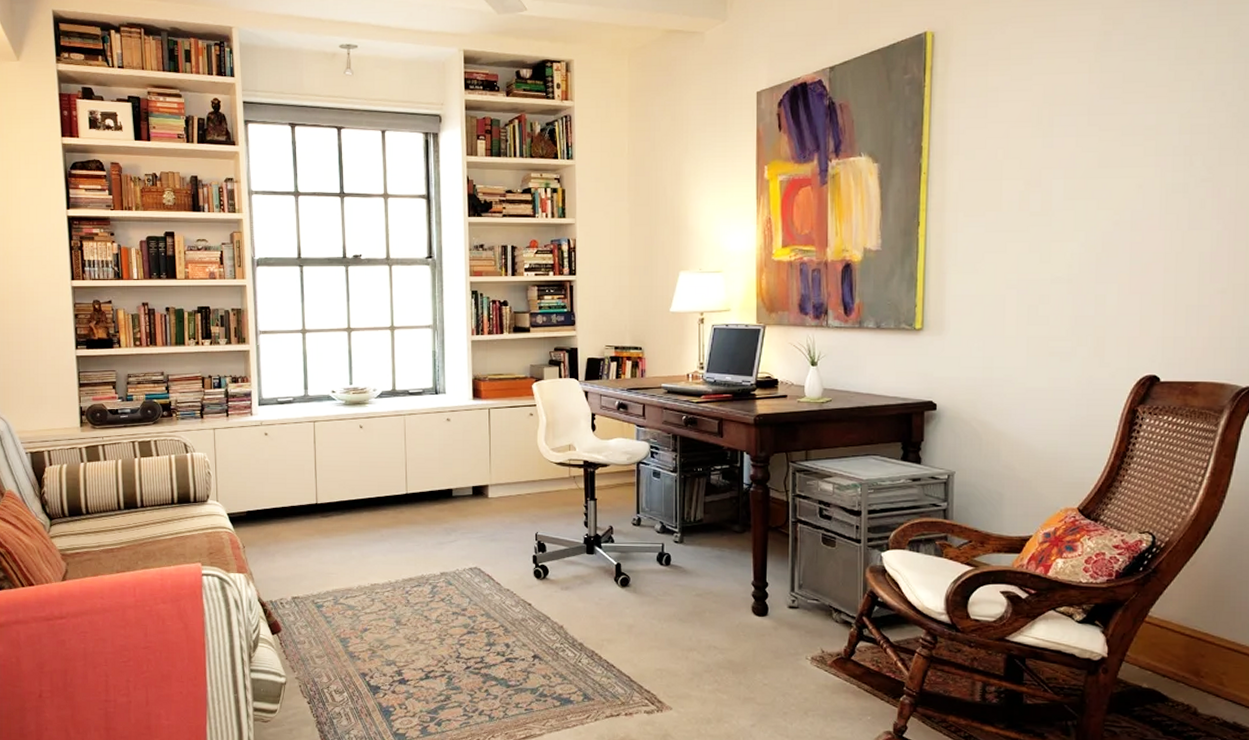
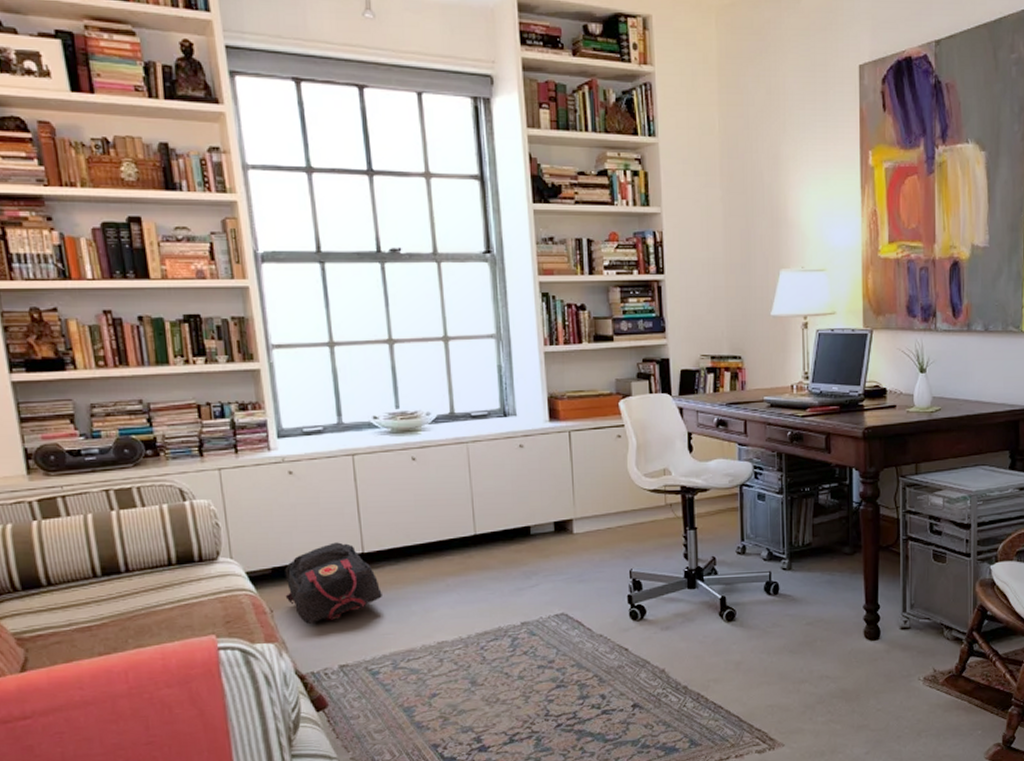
backpack: none [255,493,329,560] -> present [285,542,382,624]

